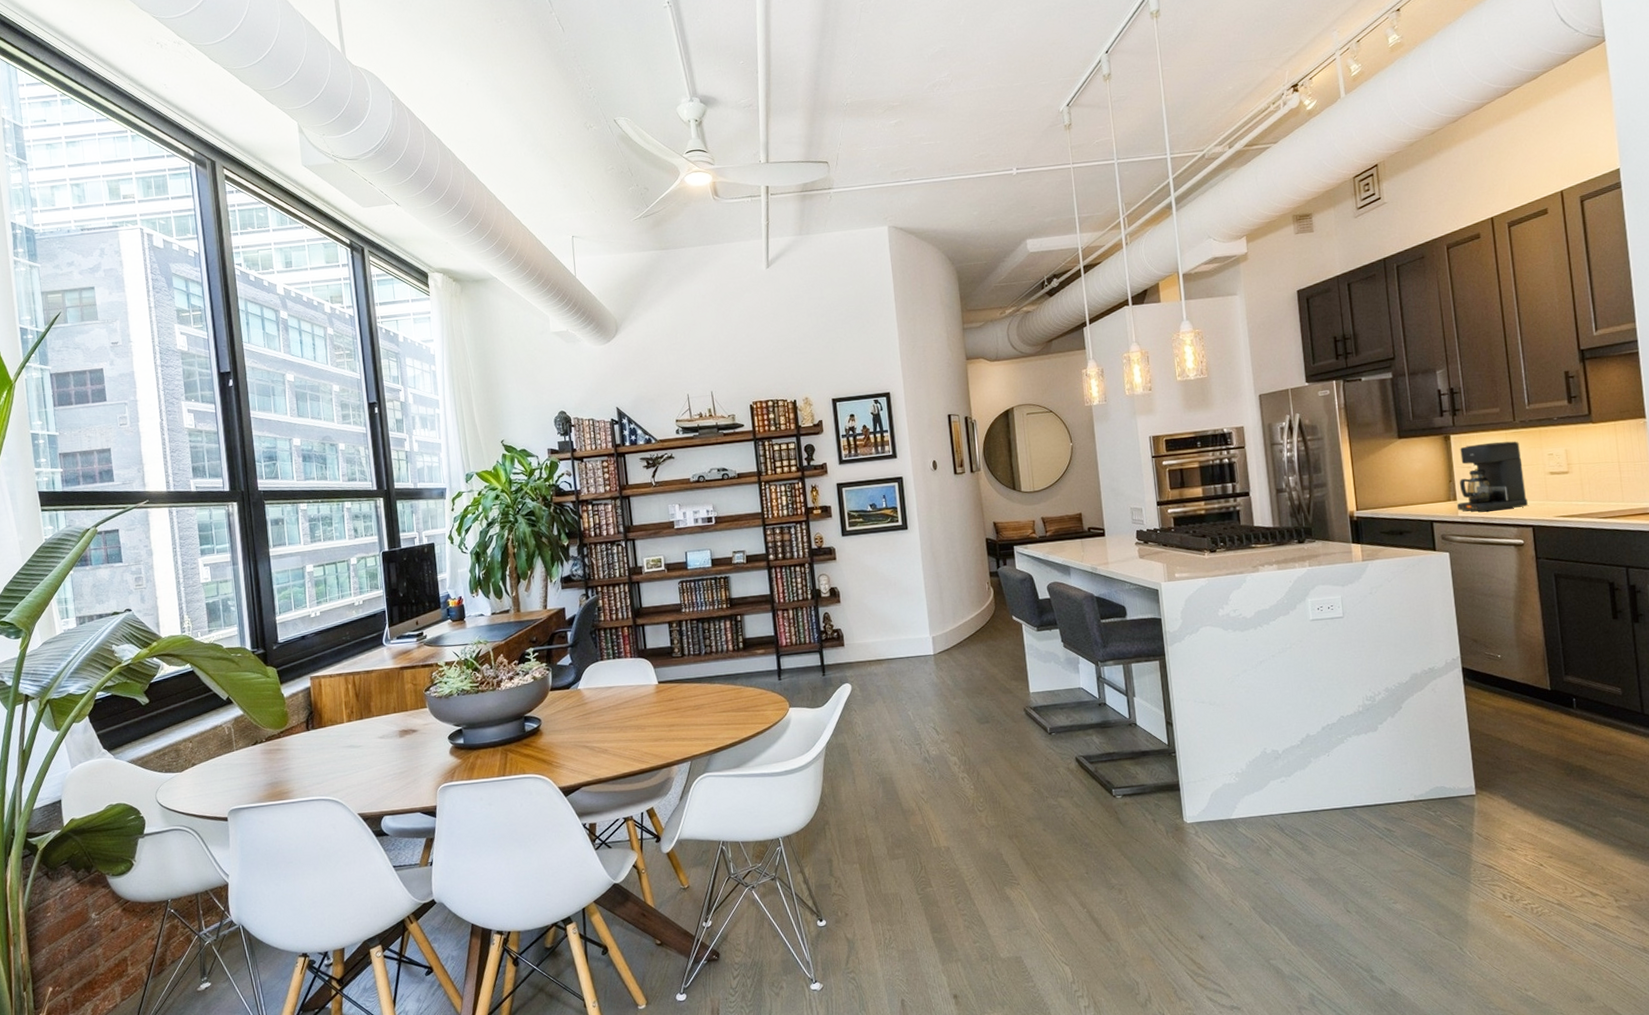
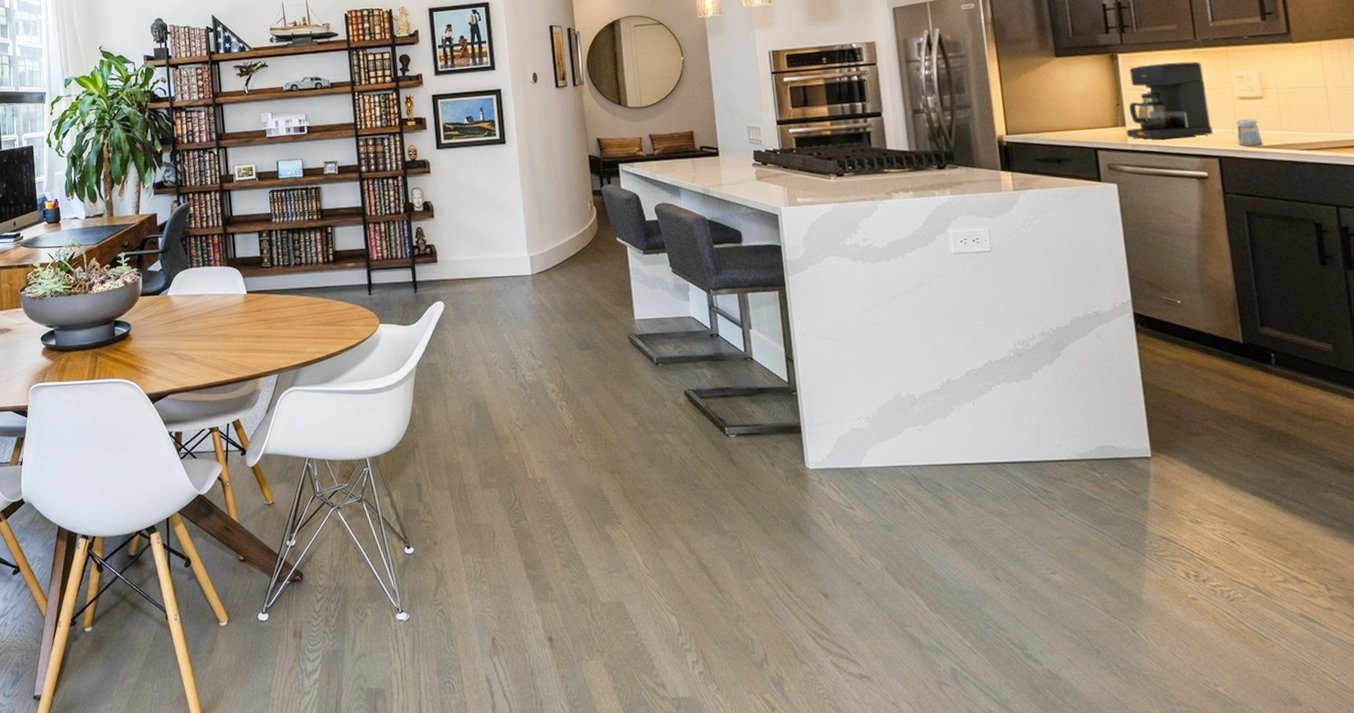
salt shaker: none [1547,491,1569,517] -> present [1236,119,1264,147]

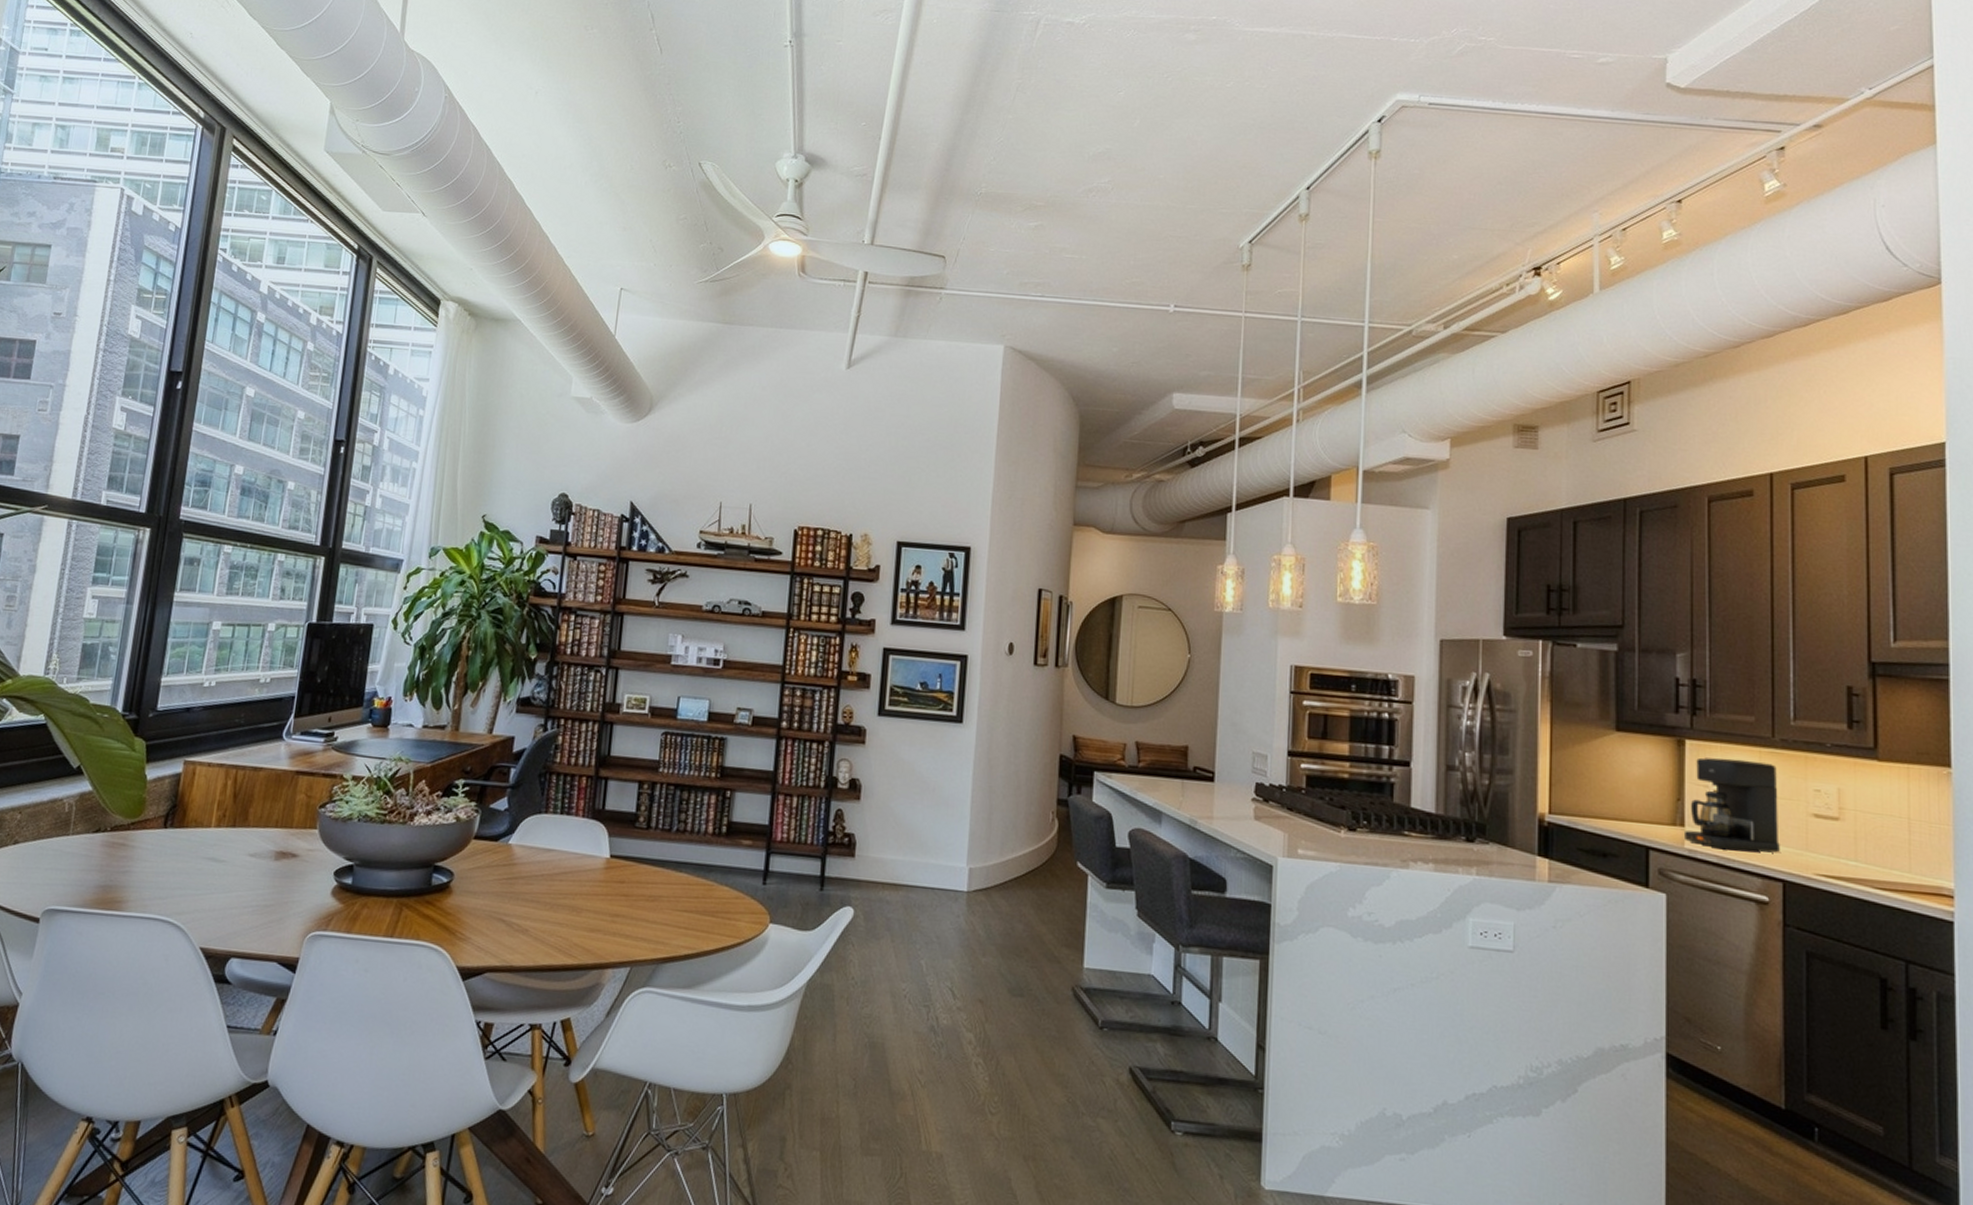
salt shaker: present [1236,119,1264,147] -> none [1805,841,1834,876]

